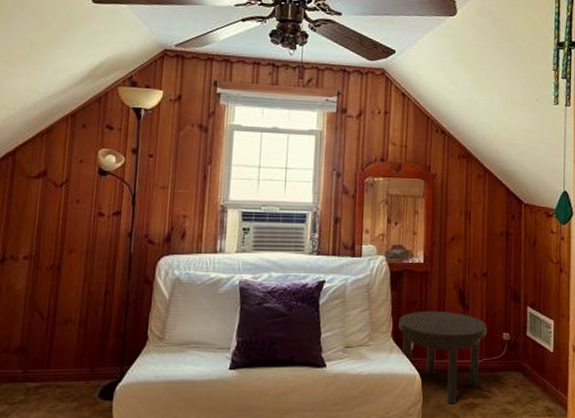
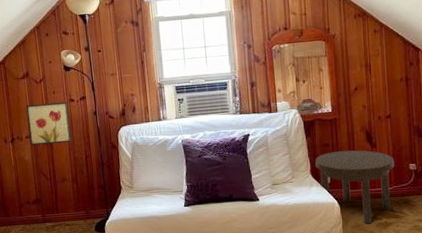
wall art: none [28,214,95,271] -> present [26,101,72,146]

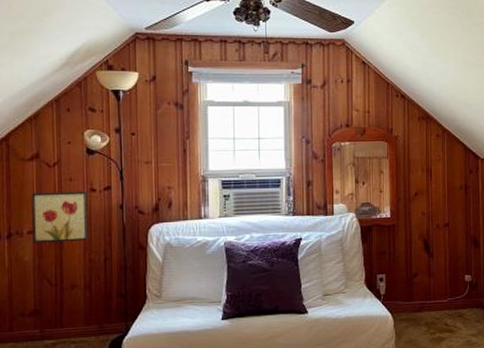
side table: present [315,150,395,224] -> none [371,259,451,339]

